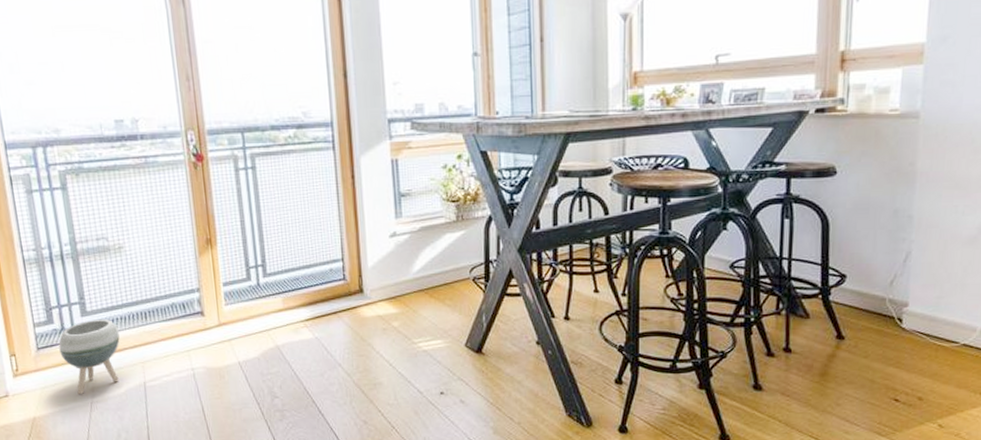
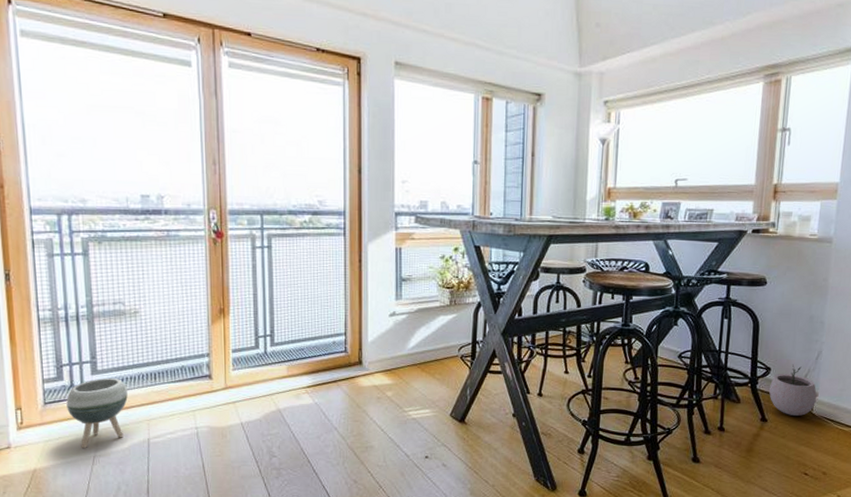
plant pot: none [845,269,907,331] -> present [769,364,817,416]

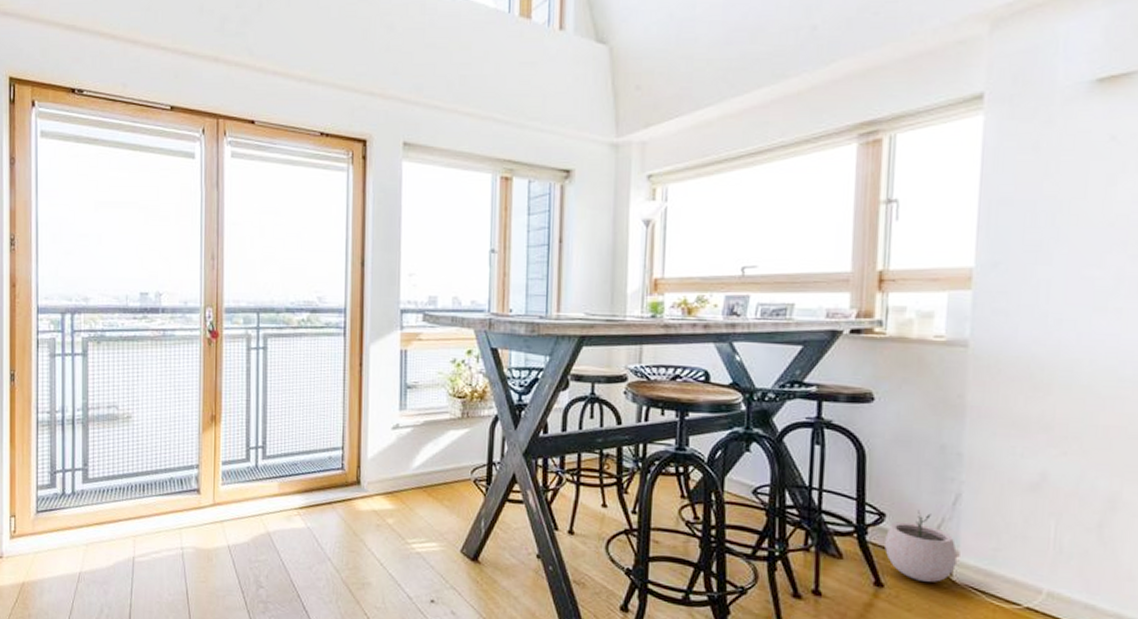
planter: present [66,377,128,449] -> none [57,487,116,564]

